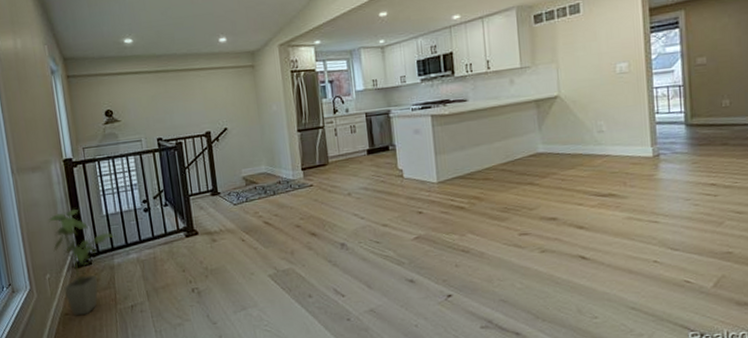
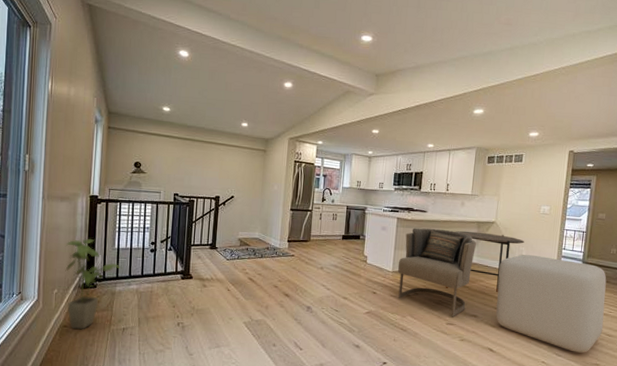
armchair: none [443,117,540,226] -> present [397,228,476,317]
side table: none [503,110,603,192] -> present [445,230,525,292]
pouf: none [574,126,730,242] -> present [496,254,607,353]

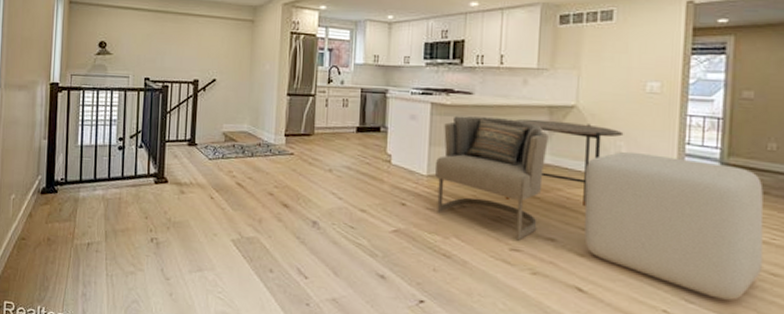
house plant: present [65,238,123,329] -> none [23,133,87,243]

